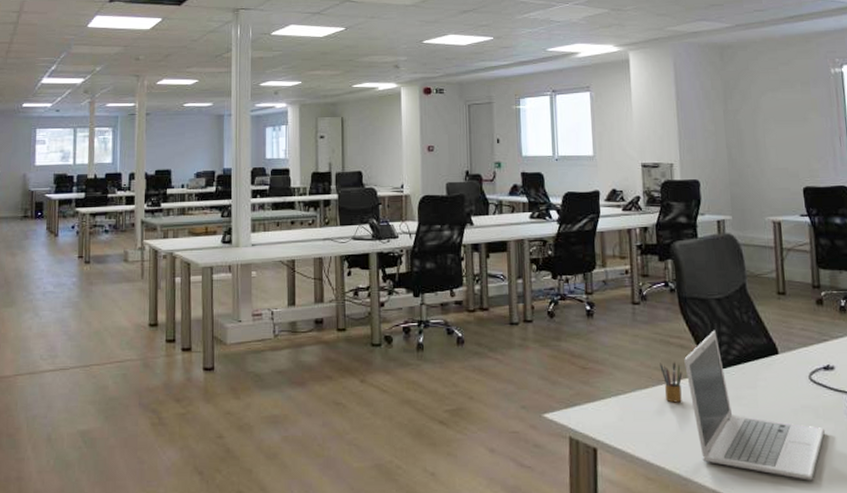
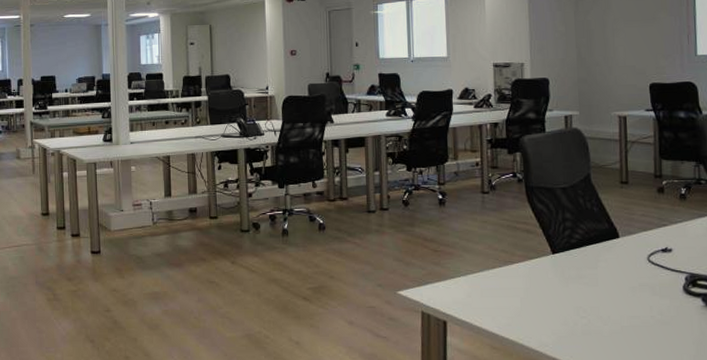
pencil box: present [660,361,683,403] -> none [507,244,528,282]
laptop: present [684,330,826,481] -> none [530,216,661,350]

